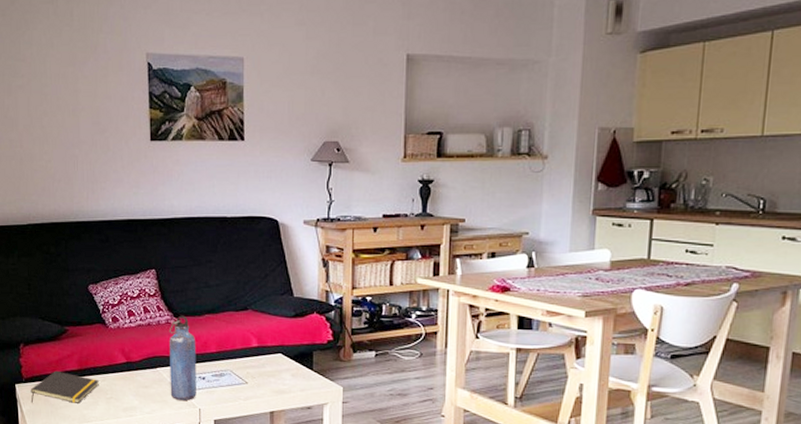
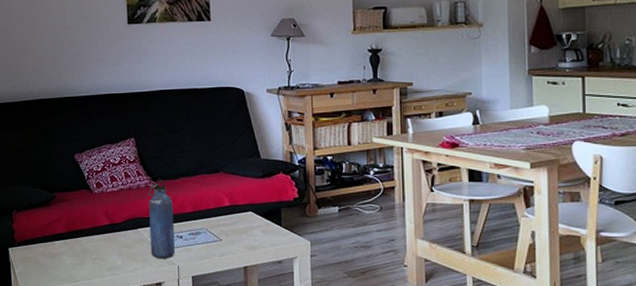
notepad: present [30,370,99,404] -> none [22,234,85,265]

